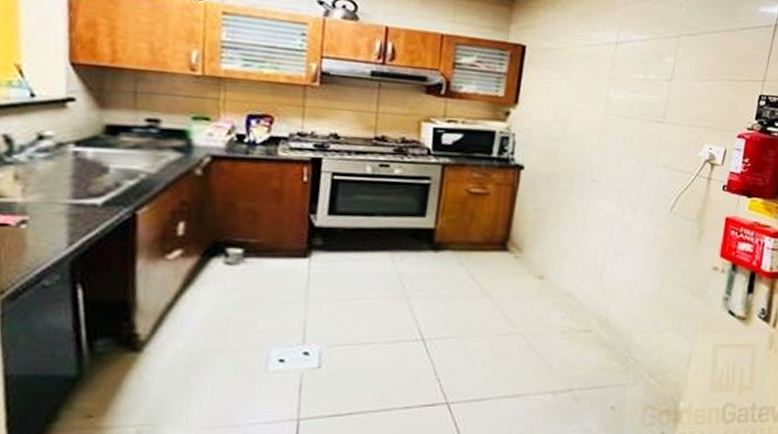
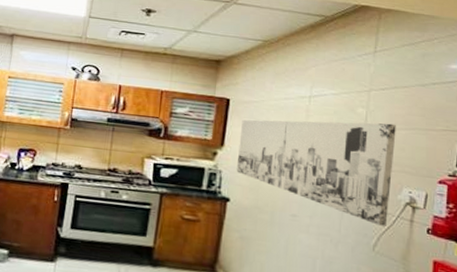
wall art: none [532,71,703,186] -> present [236,119,396,226]

